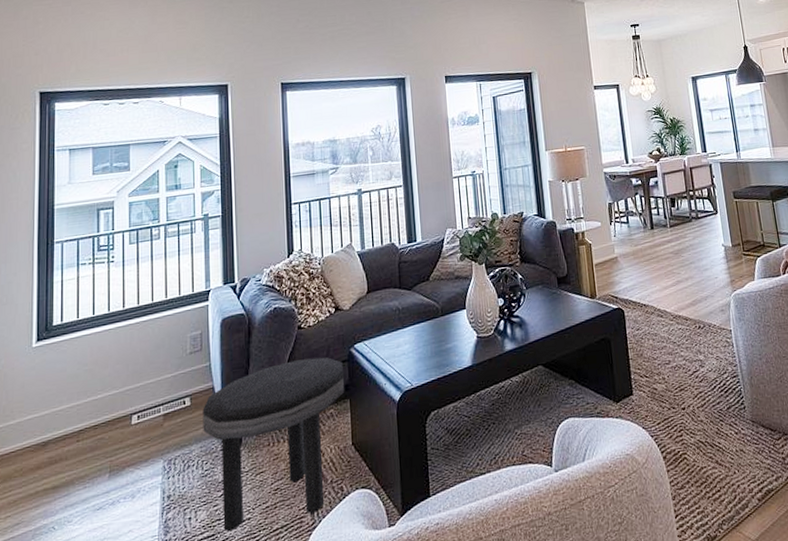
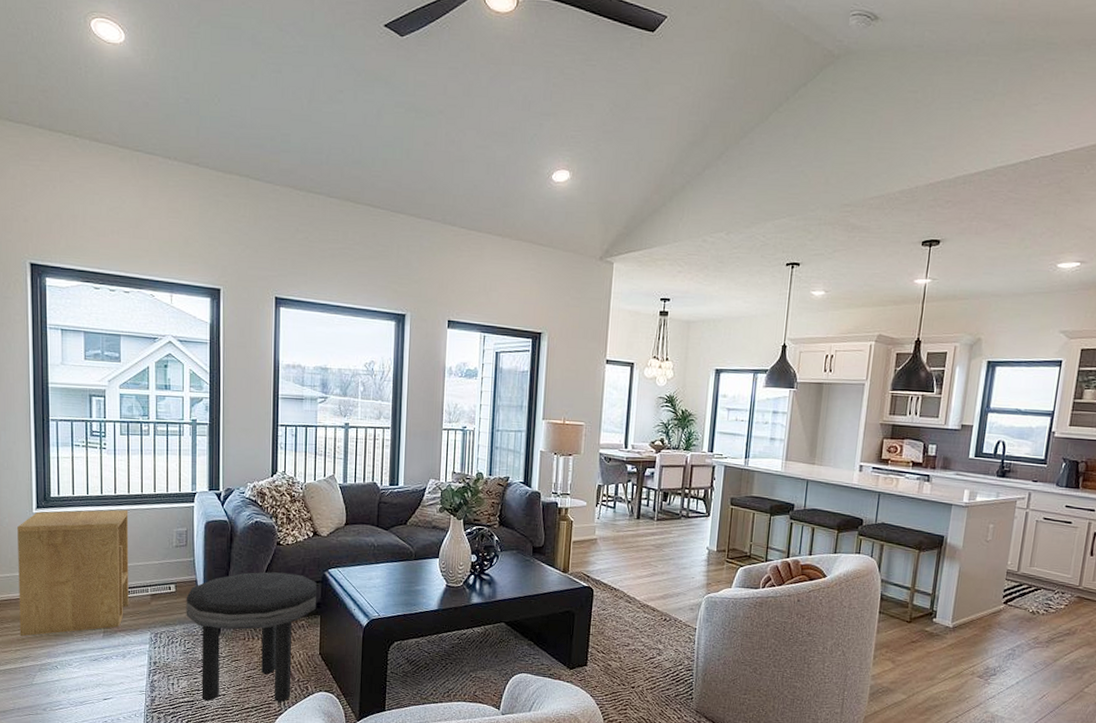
side table: none [11,323,139,498] -> present [17,509,129,636]

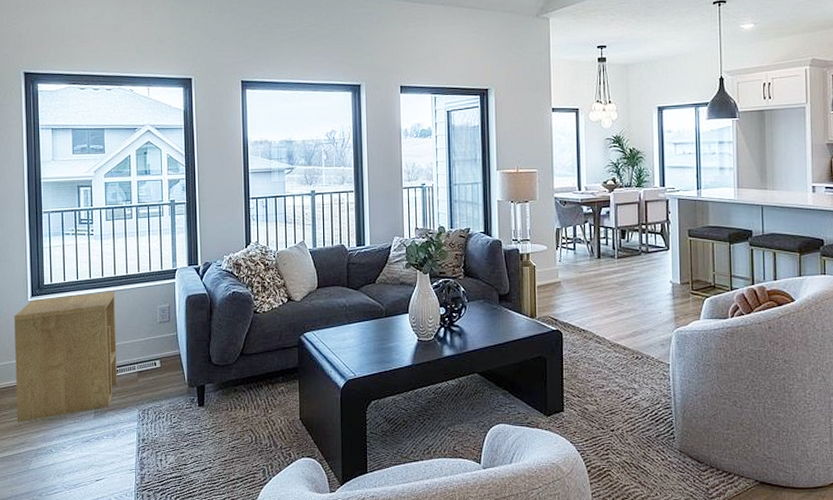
side table: present [186,572,317,703] -> none [171,340,295,476]

